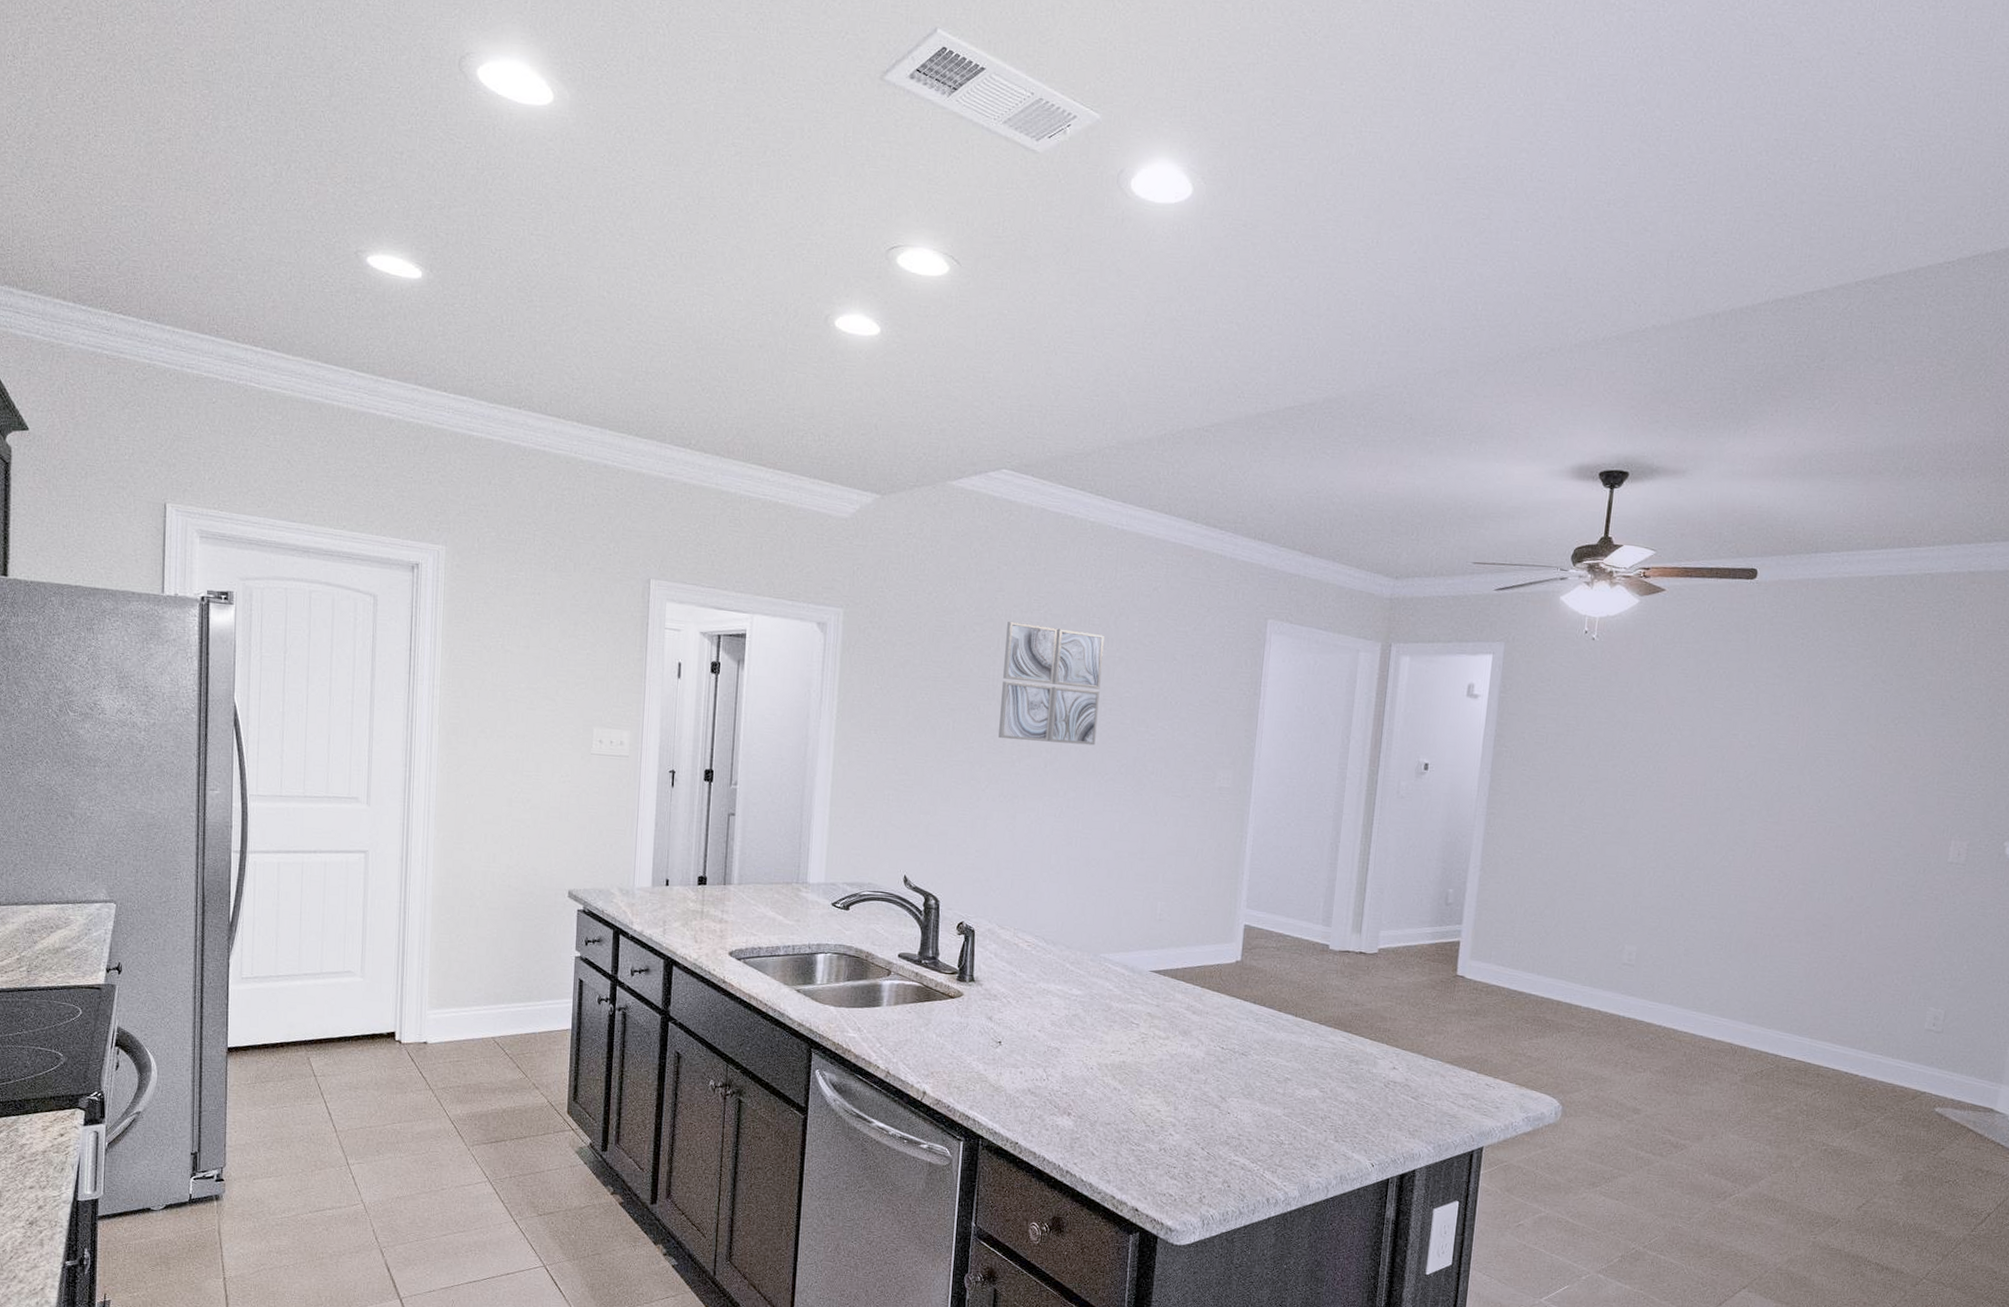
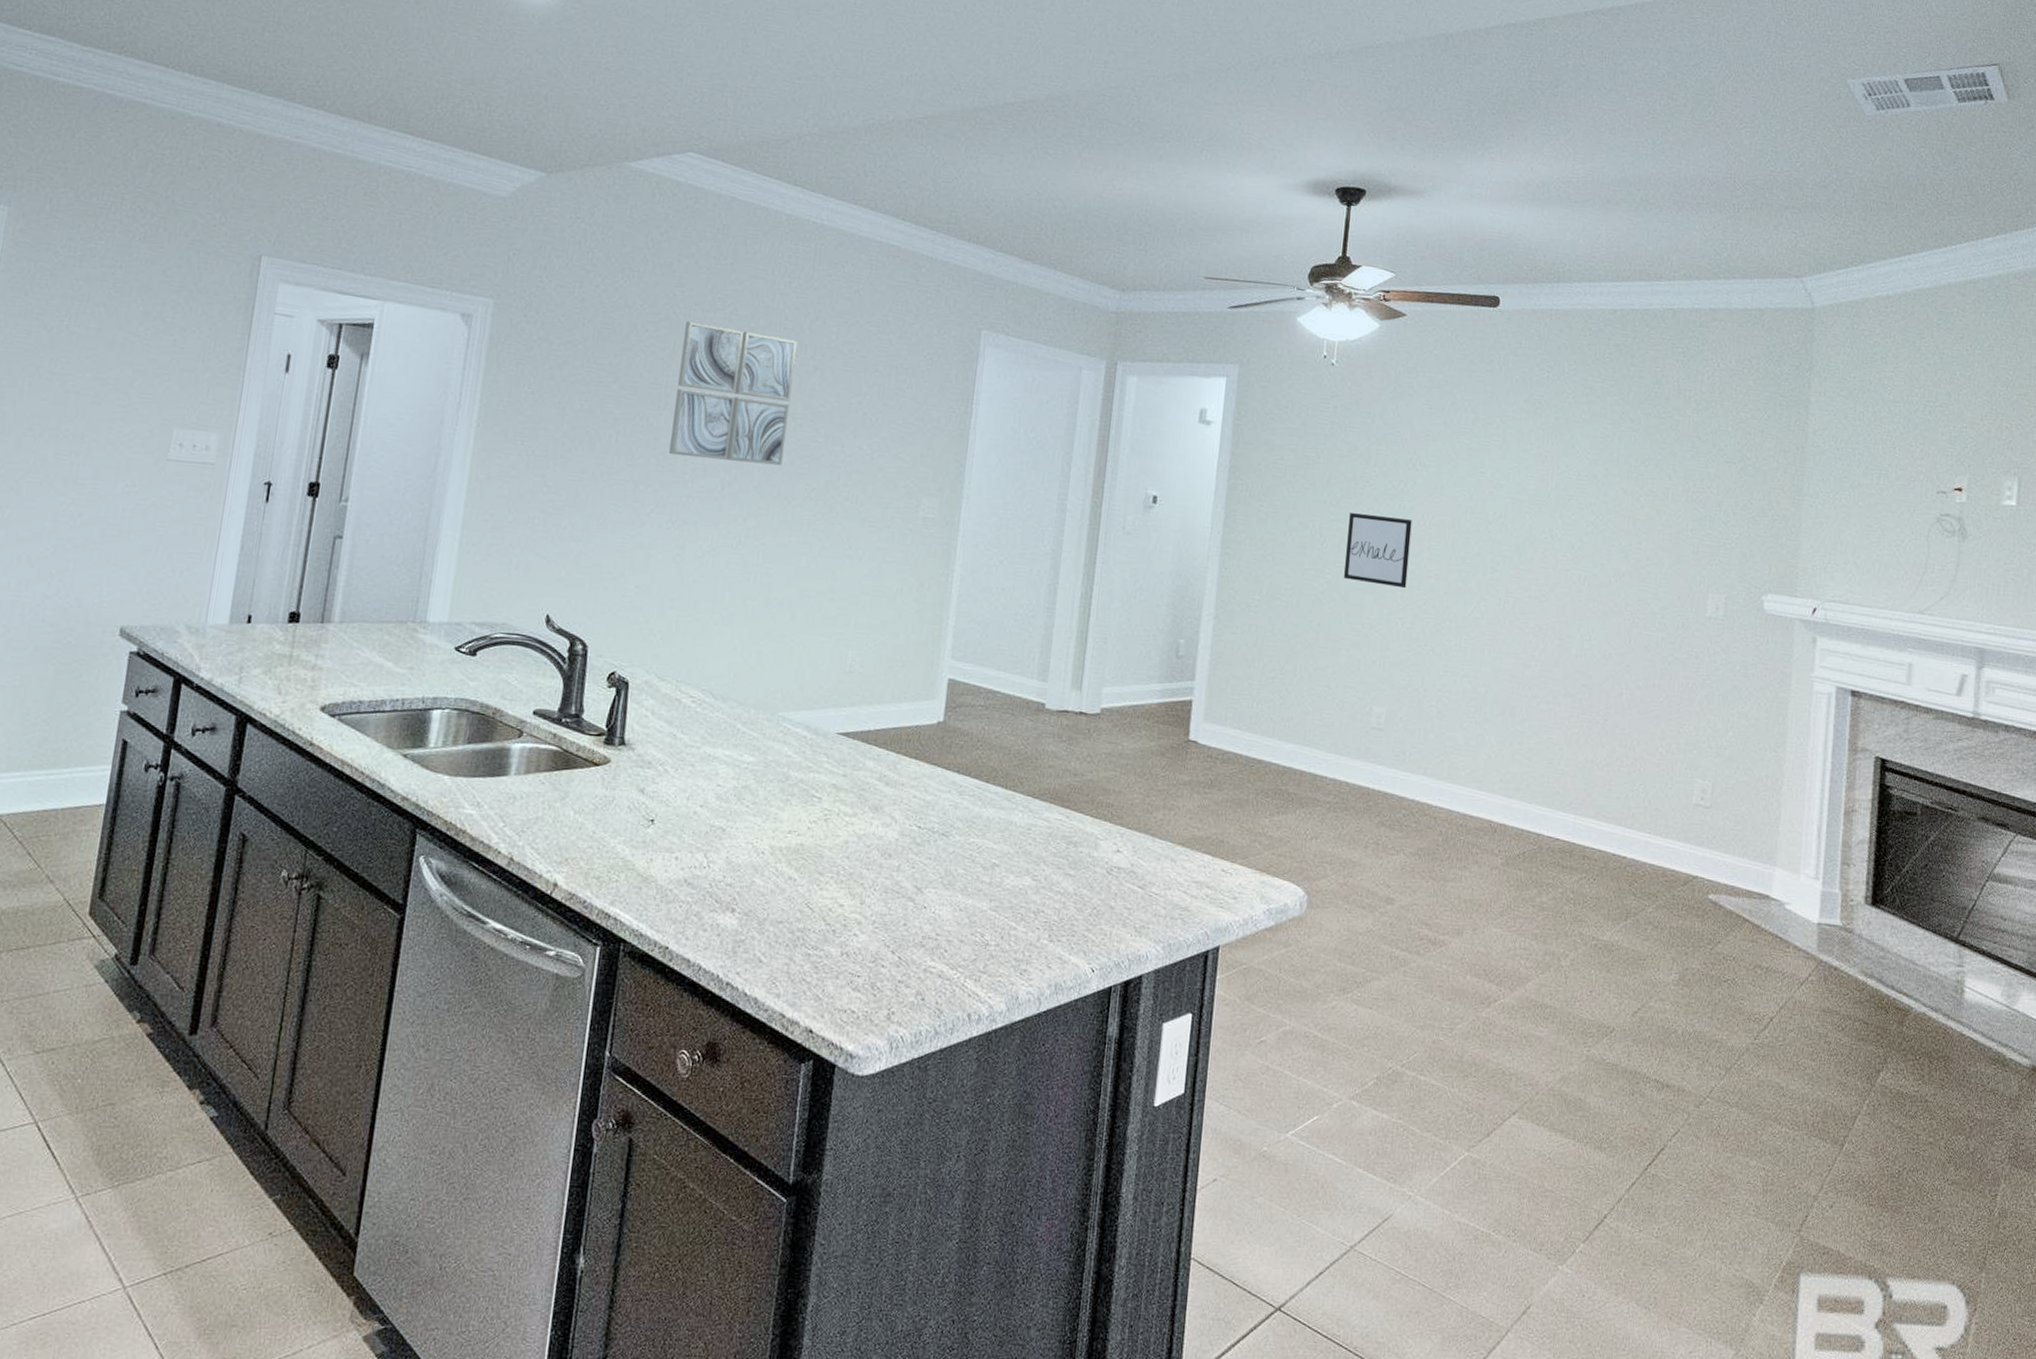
wall art: none [1599,774,1666,841] -> present [1343,513,1412,589]

